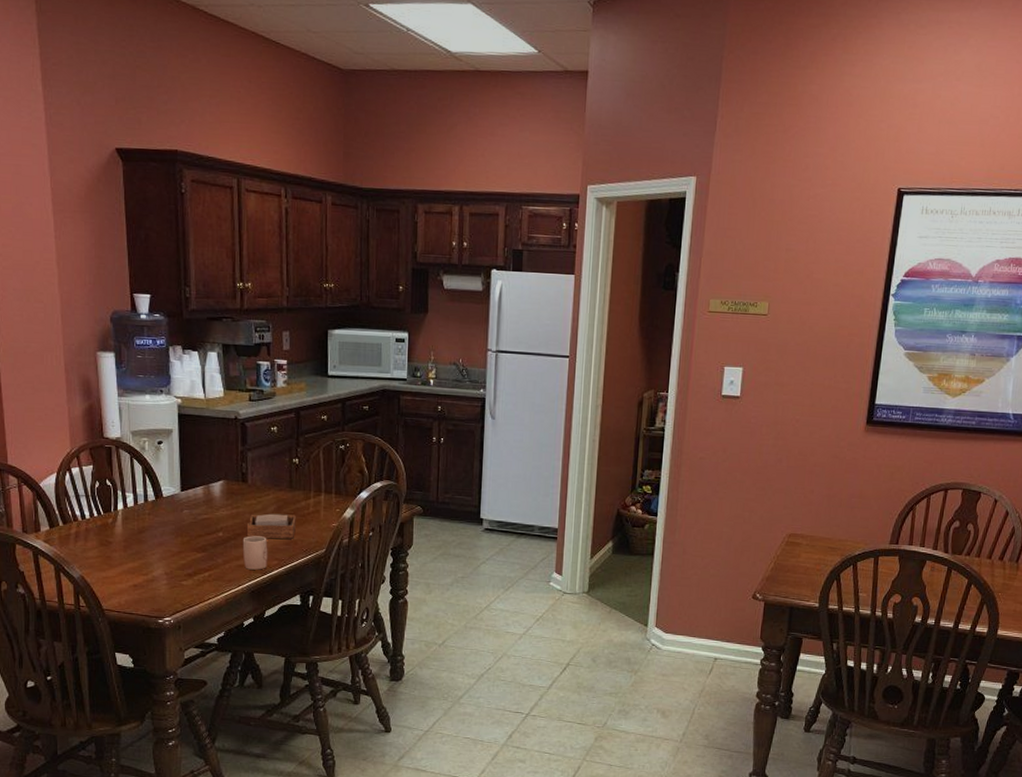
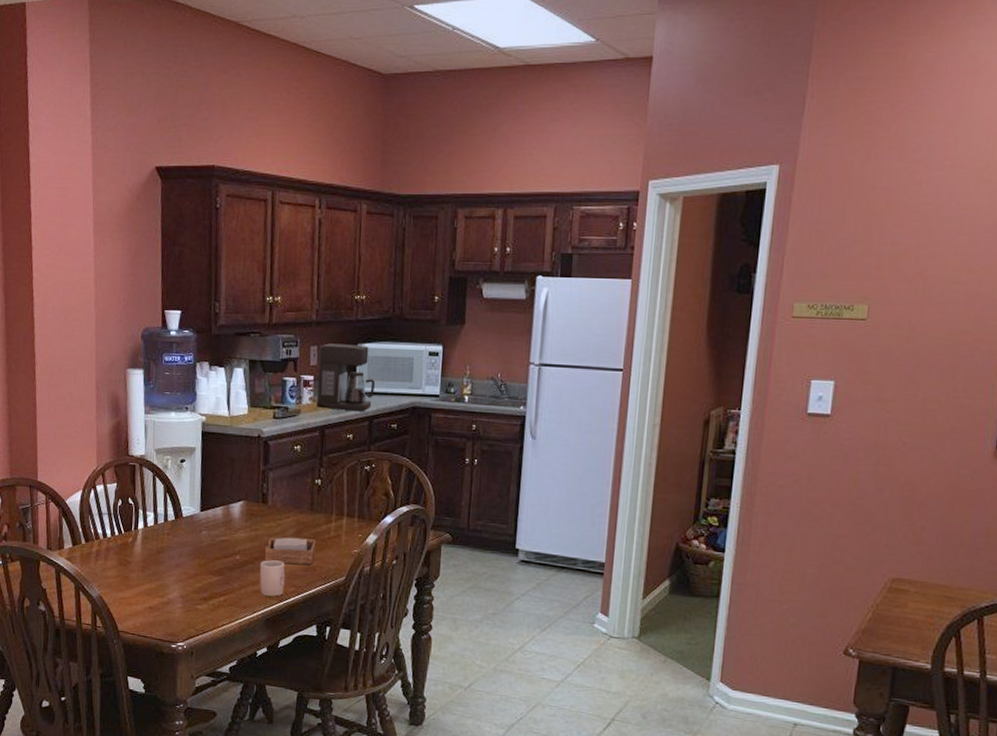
coffee maker: none [290,329,346,394] -> present [317,343,375,411]

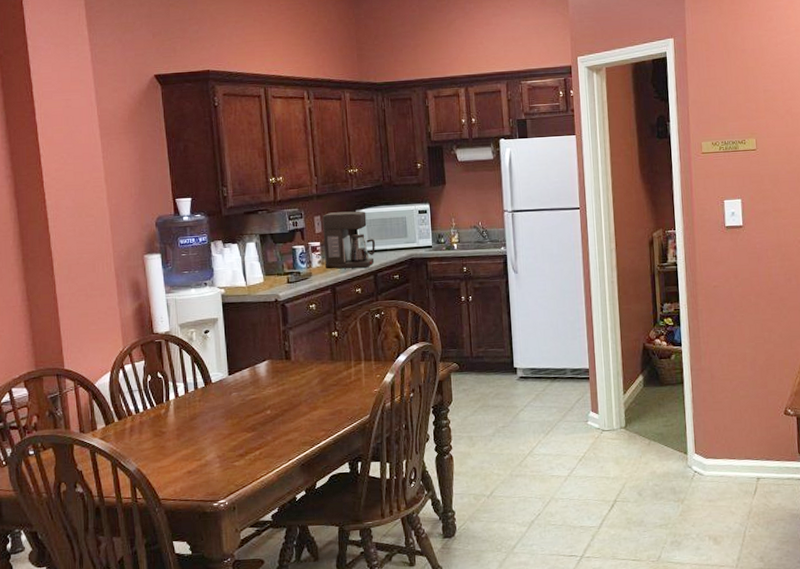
mug: present [259,560,286,597] -> none [290,409,316,443]
napkin holder: present [265,537,317,565] -> none [293,385,340,413]

